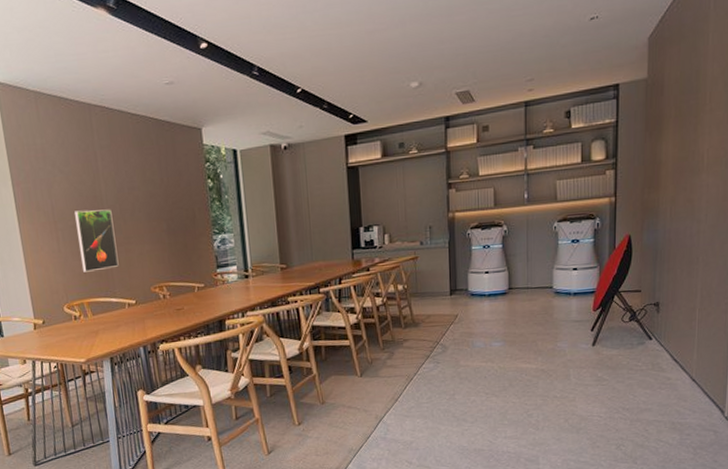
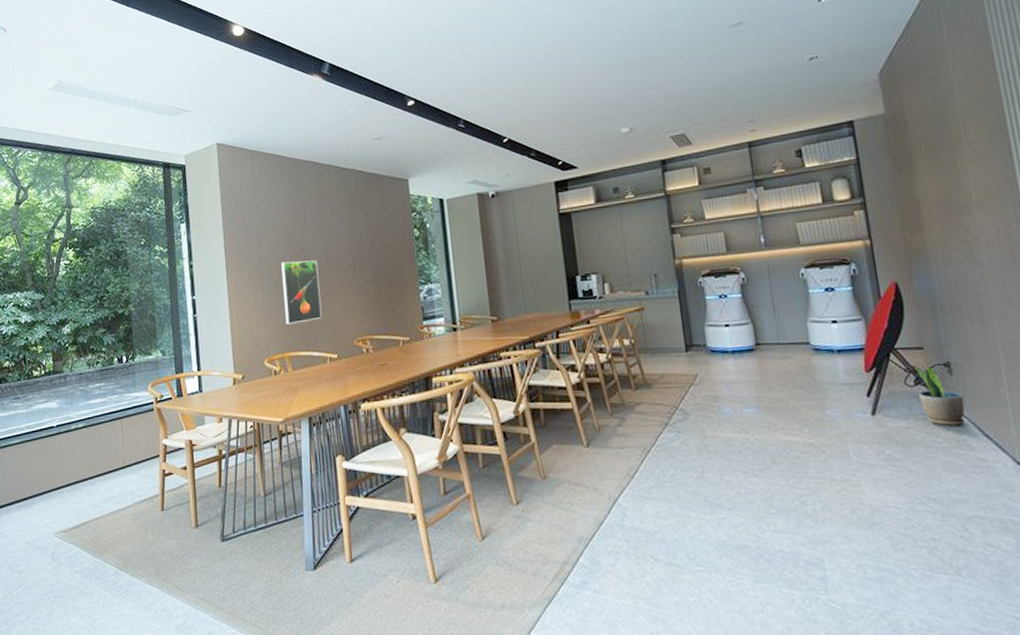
potted plant: none [631,305,664,353] -> present [915,366,966,426]

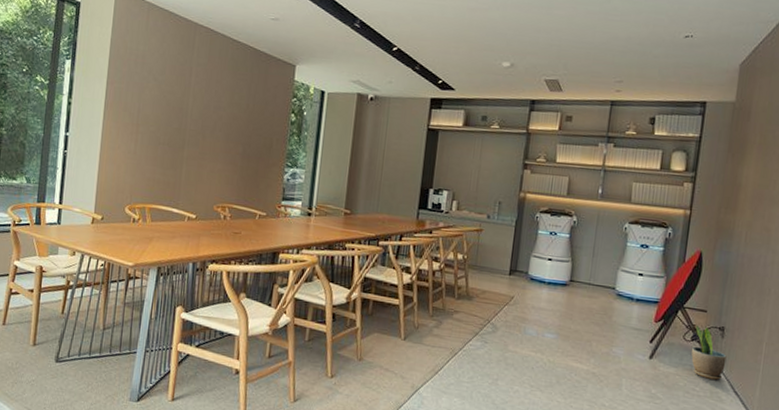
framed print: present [281,260,322,325] -> none [153,118,194,179]

